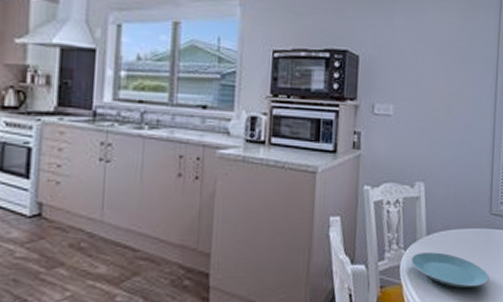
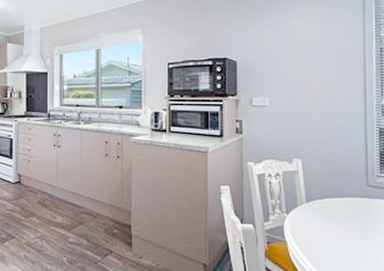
plate: present [410,252,490,288] -> none [293,216,371,248]

